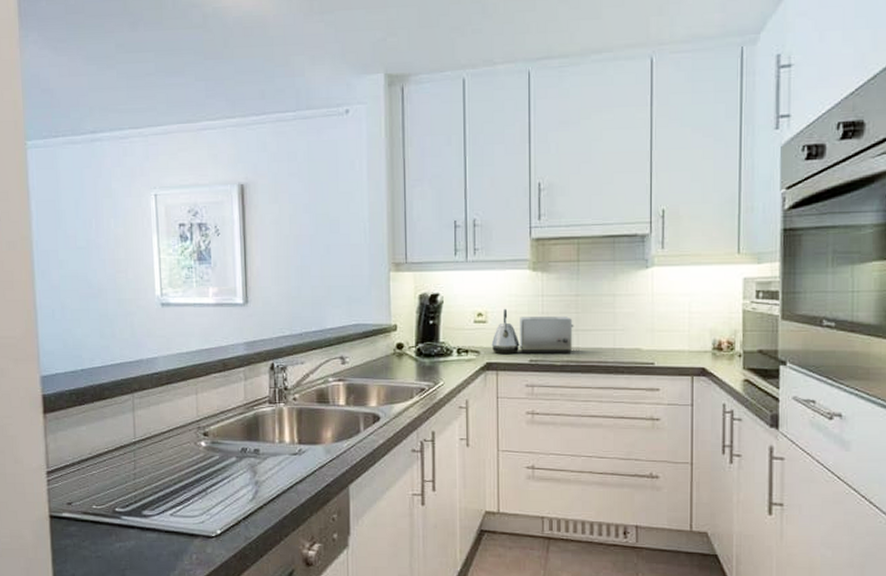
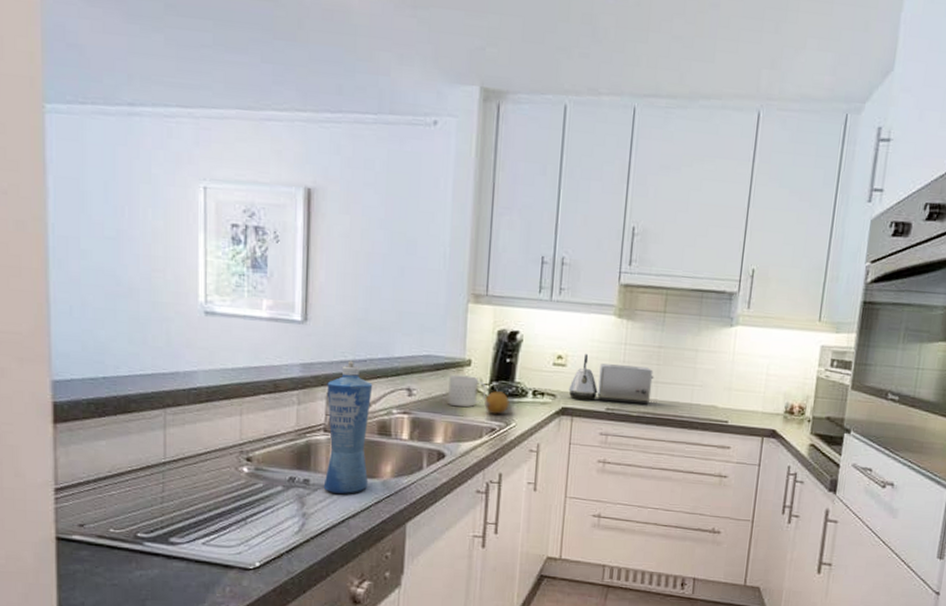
squeeze bottle: none [269,336,312,462] -> present [323,360,373,495]
mug: none [377,340,414,371] -> present [446,374,487,408]
fruit: none [413,353,436,374] -> present [484,391,509,414]

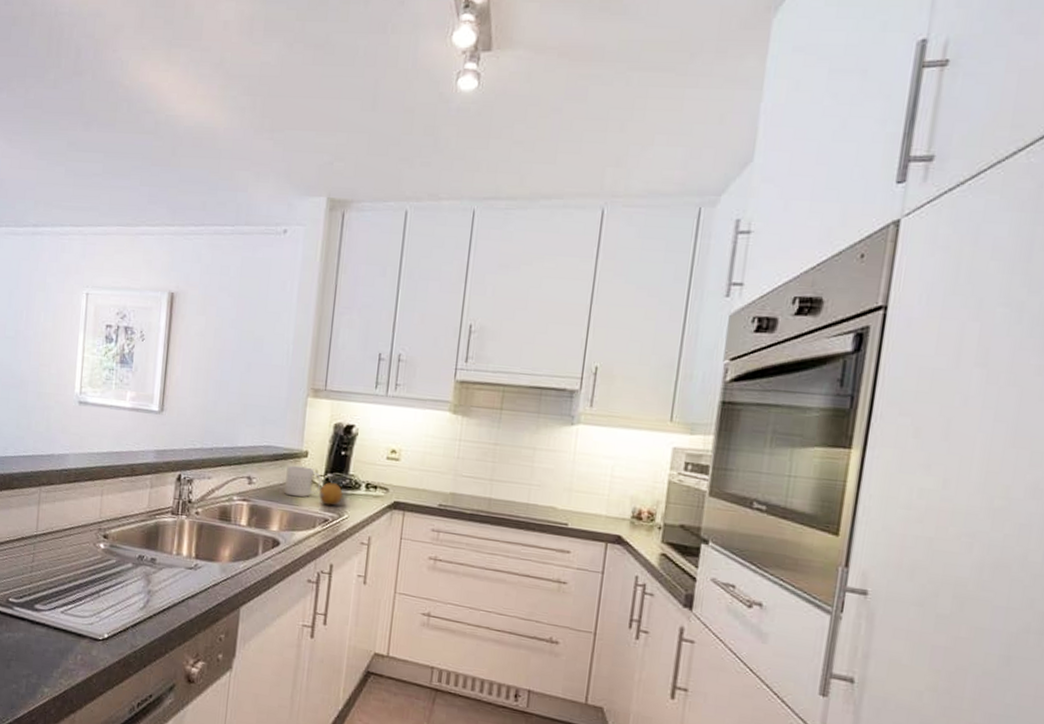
squeeze bottle: present [323,360,373,495] -> none [167,448,217,575]
kettle: present [568,353,598,401] -> none [401,448,431,496]
toaster: present [596,363,654,406] -> none [429,459,489,504]

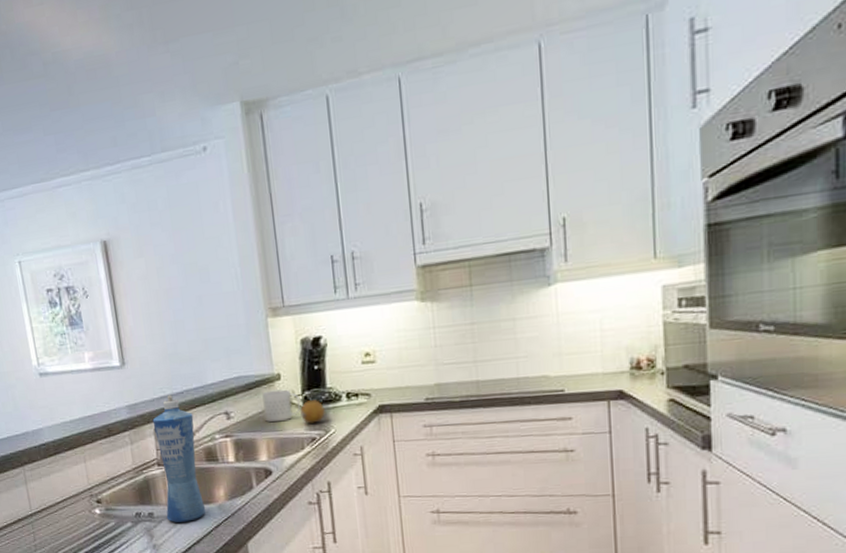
squeeze bottle: none [167,448,217,575] -> present [152,395,206,524]

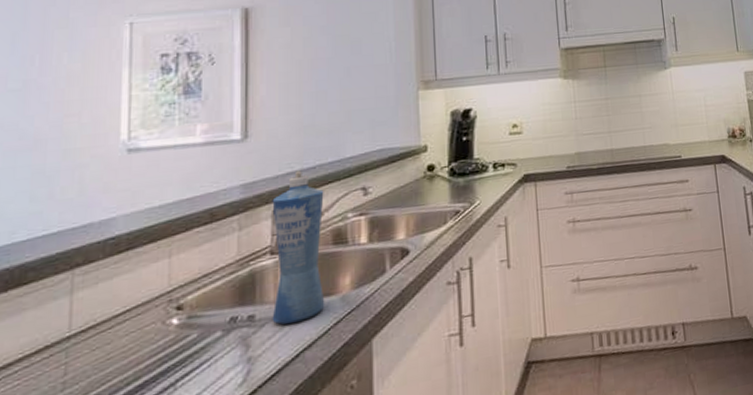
mug: present [262,389,301,423] -> none [405,161,447,197]
fruit: present [300,400,325,424] -> none [445,171,471,196]

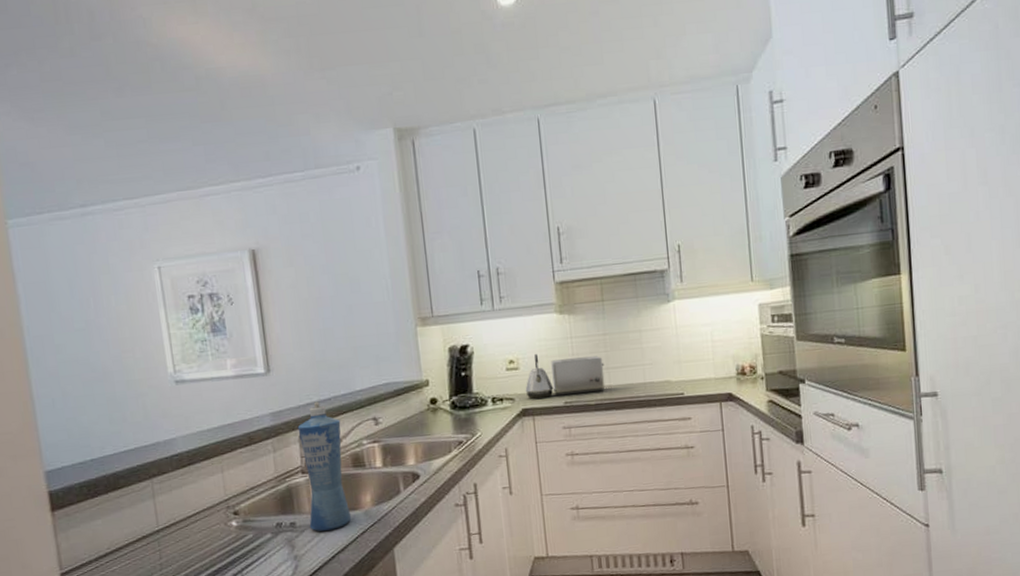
kettle: none [528,117,557,165] -> present [525,353,554,400]
toaster: none [554,120,607,161] -> present [551,356,606,396]

